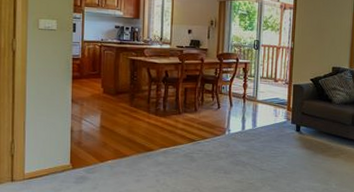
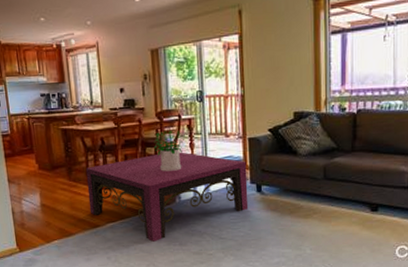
coffee table: none [146,90,290,168] -> present [85,152,249,242]
potted plant: none [212,70,240,107] -> present [154,130,185,172]

